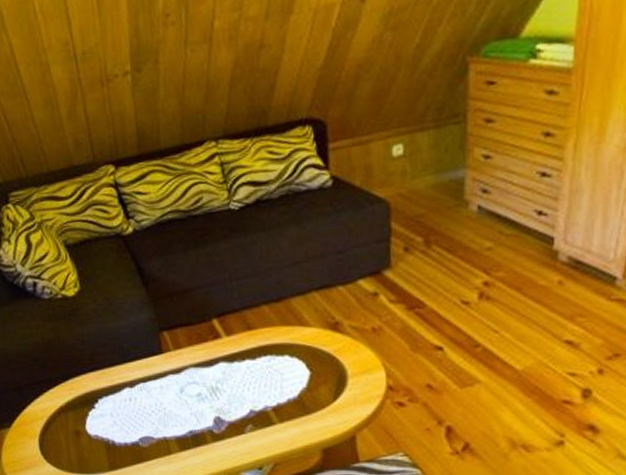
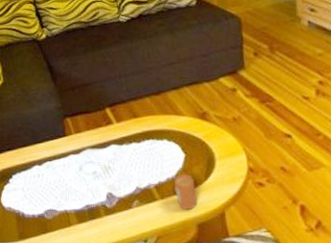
candle: none [295,394,323,434] -> present [174,174,197,210]

